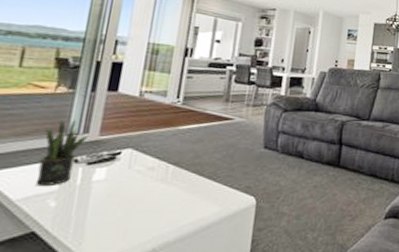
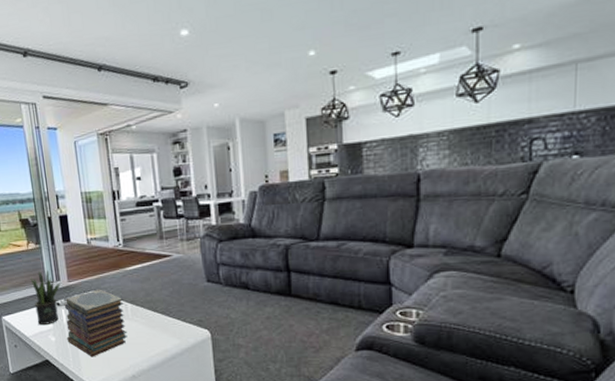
book stack: none [73,146,167,228] -> present [64,289,128,357]

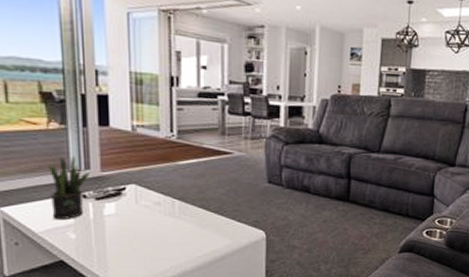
book stack: present [64,289,128,357] -> none [92,182,171,258]

